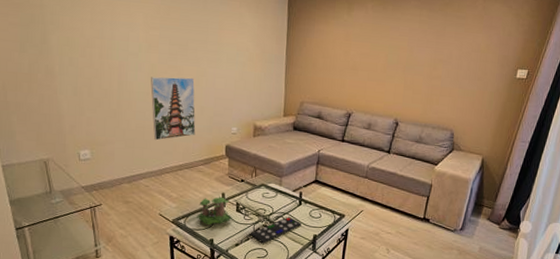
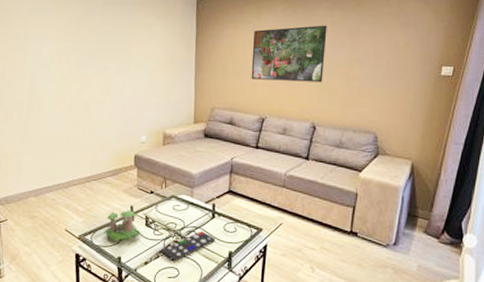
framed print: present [150,76,196,141] -> none [60,87,104,152]
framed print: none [340,24,415,81] -> present [251,25,327,83]

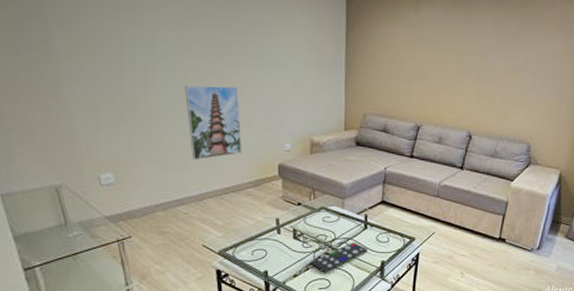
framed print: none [60,87,104,152] -> present [185,85,242,161]
plant: present [103,210,141,242] -> none [246,223,289,256]
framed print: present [251,25,327,83] -> none [407,25,489,89]

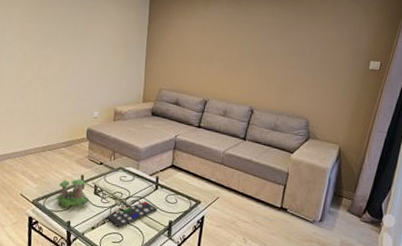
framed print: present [185,85,242,161] -> none [21,64,62,123]
plant: none [246,223,289,256] -> present [55,178,90,208]

